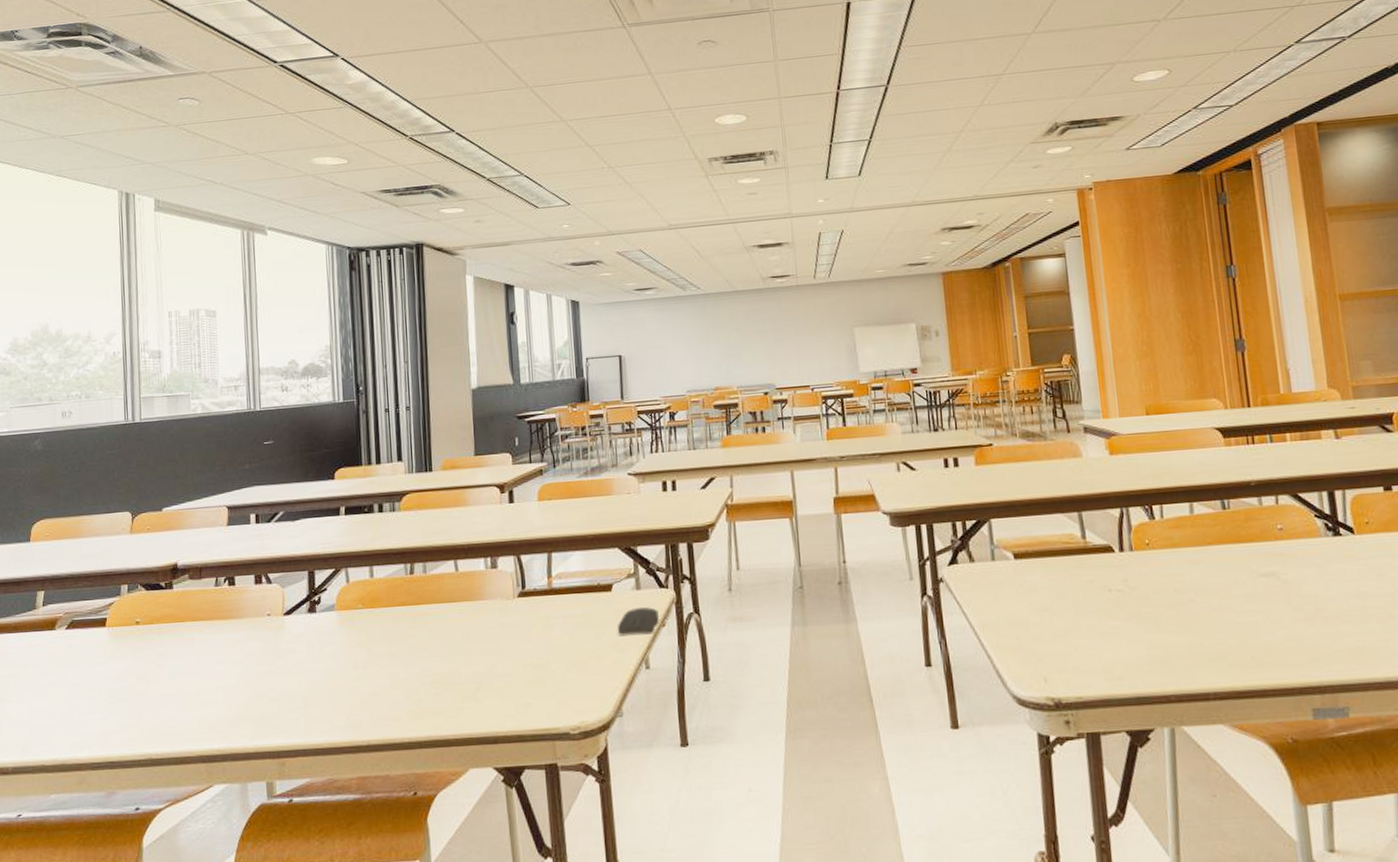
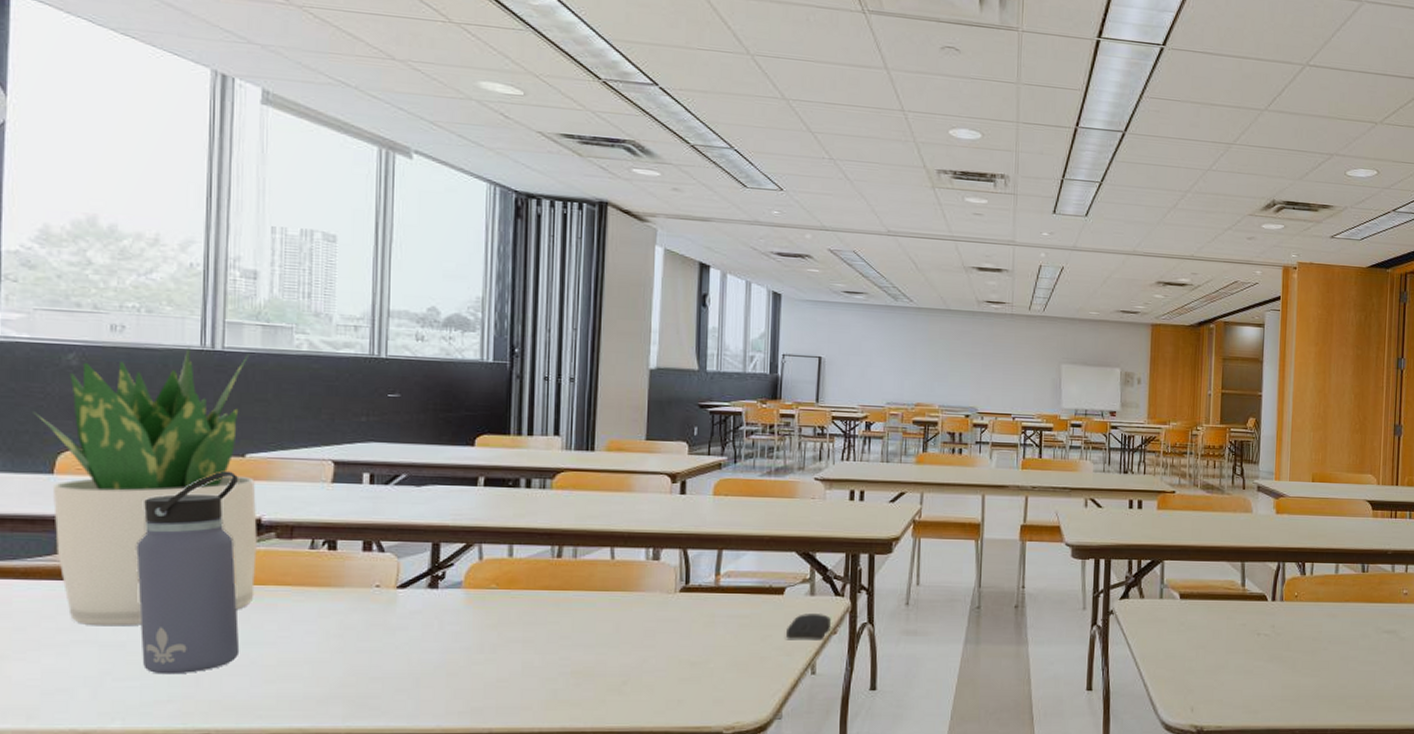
planter: none [14,422,177,669] -> present [33,347,257,627]
water bottle: none [90,524,169,707] -> present [136,470,240,675]

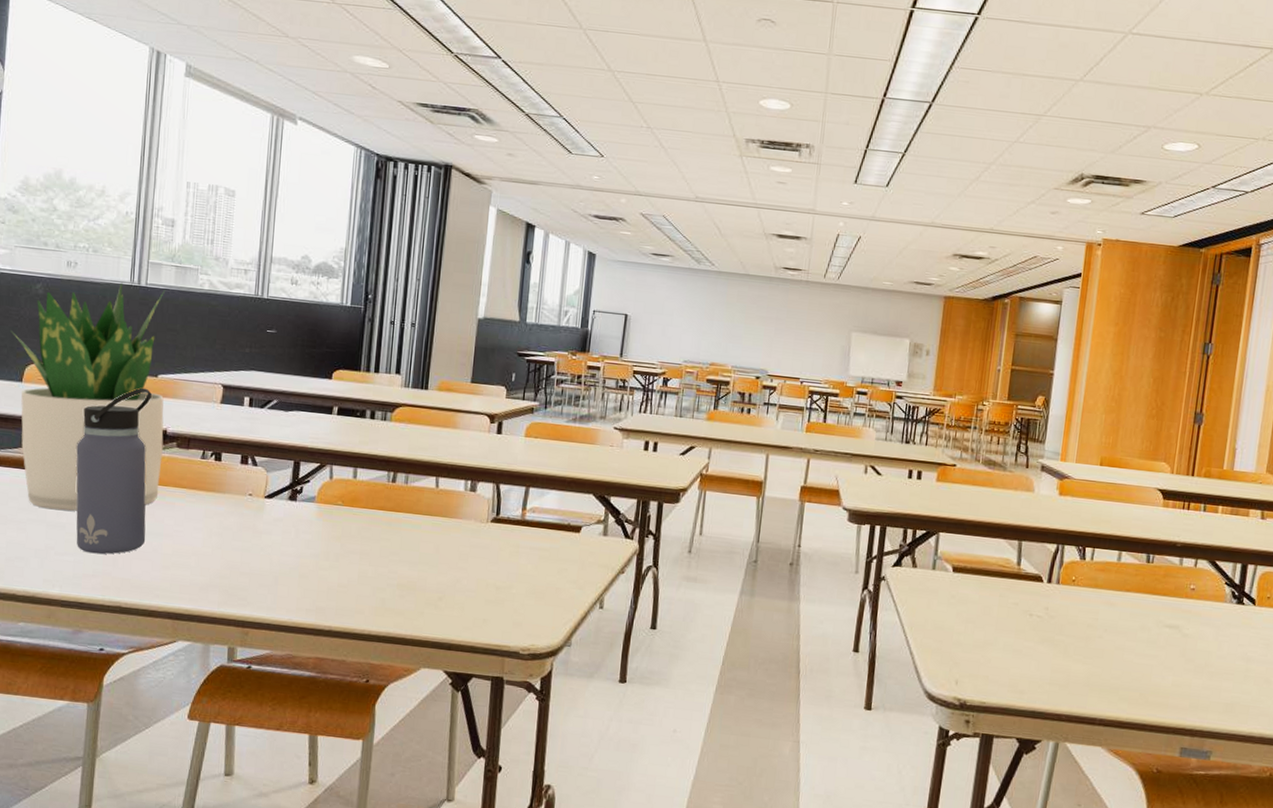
computer mouse: present [786,613,831,639] -> none [580,552,620,577]

